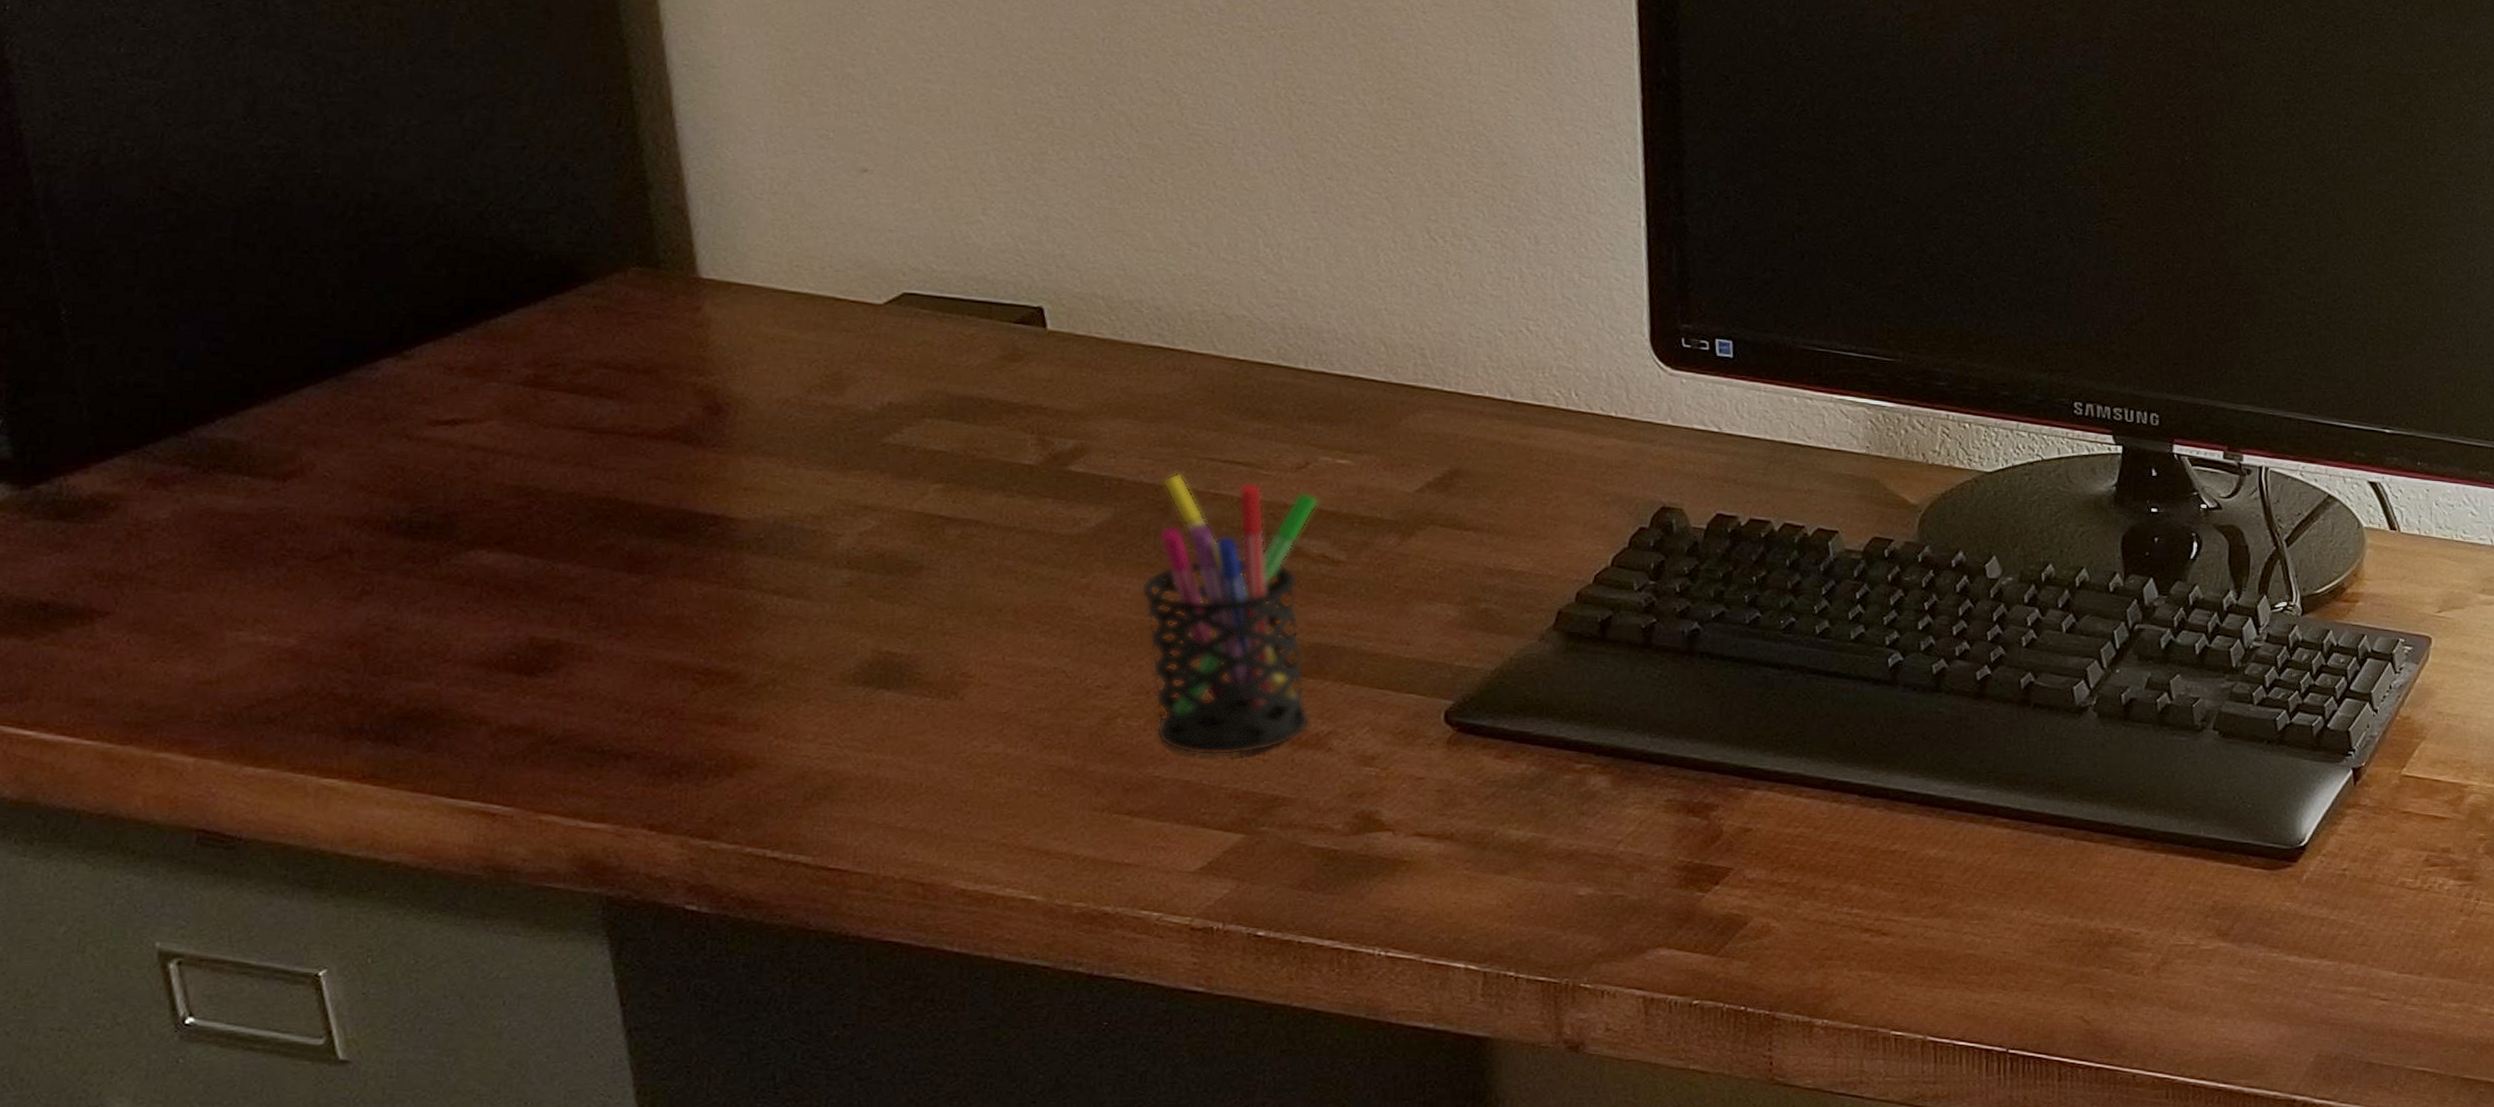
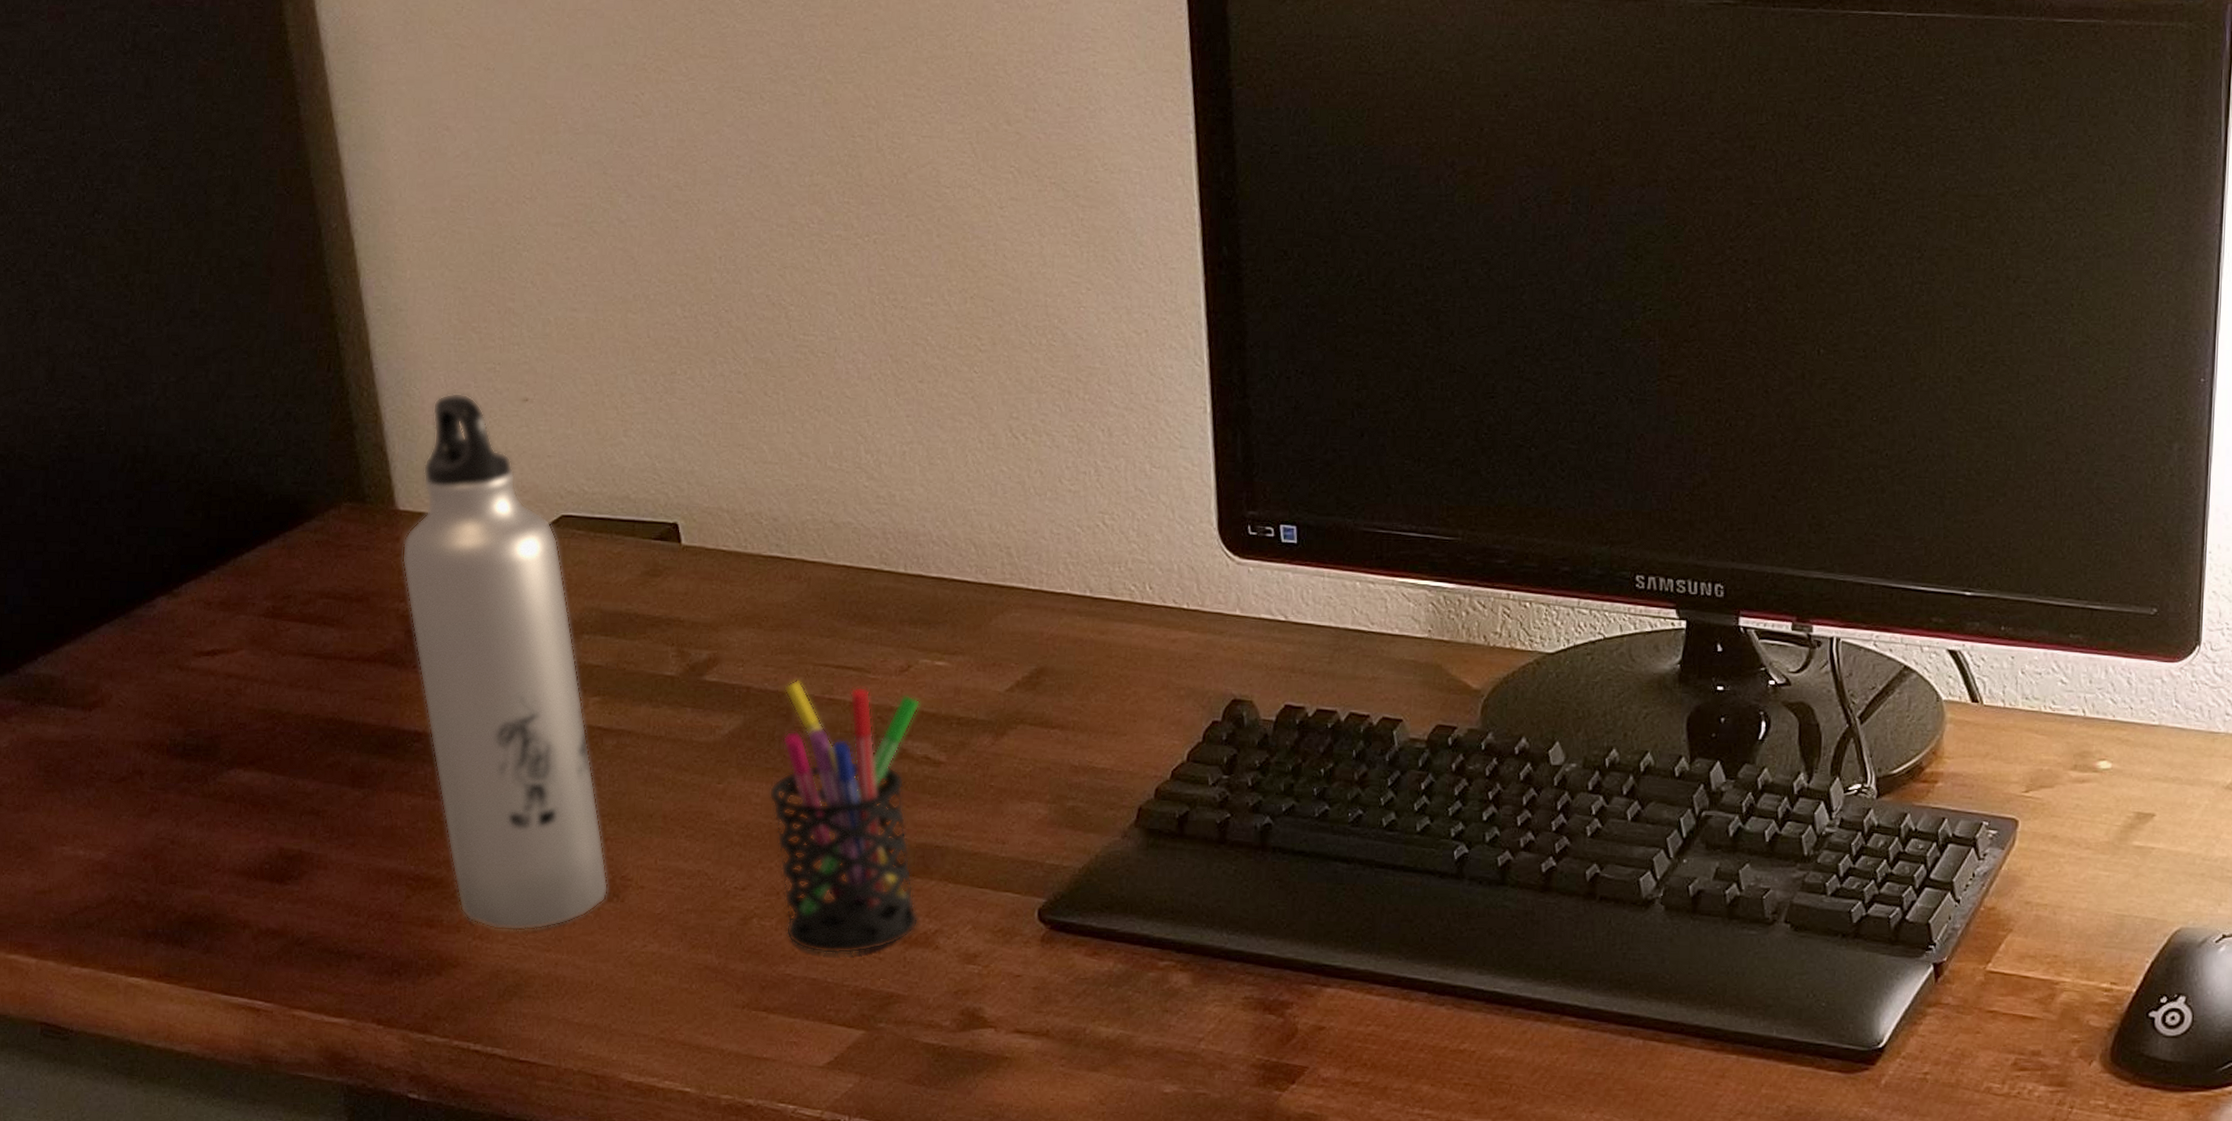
water bottle: none [702,157,946,730] -> present [401,392,609,931]

